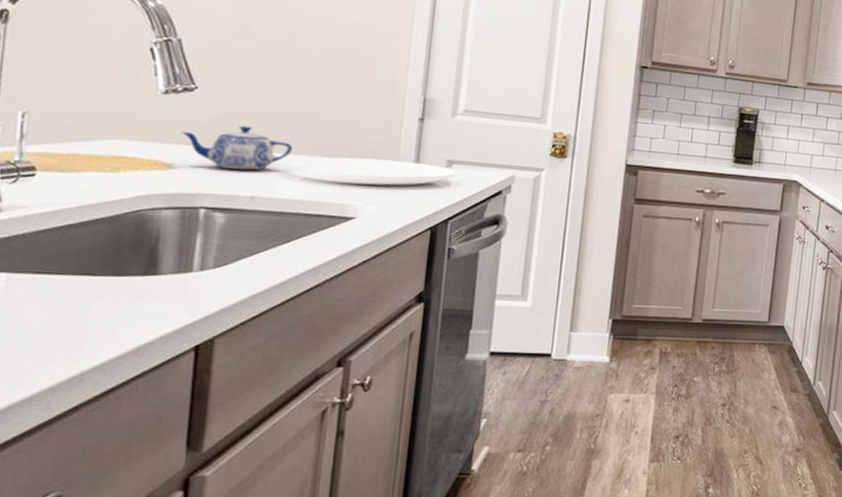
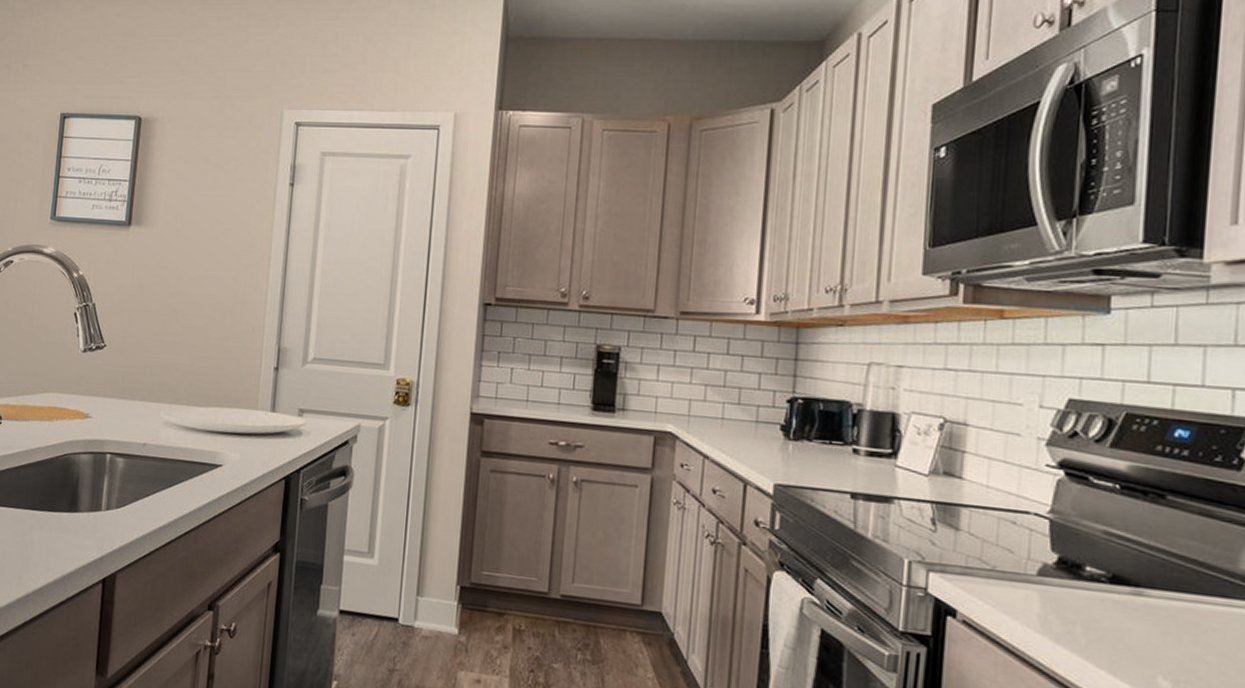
teapot: present [182,125,293,170] -> none [95,378,174,419]

